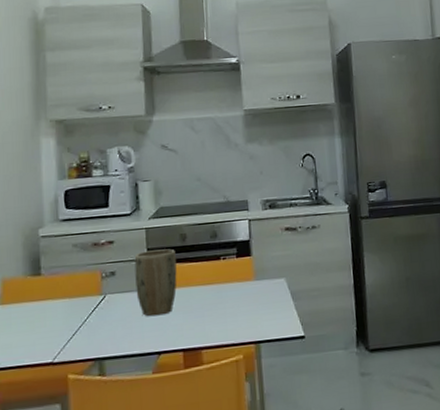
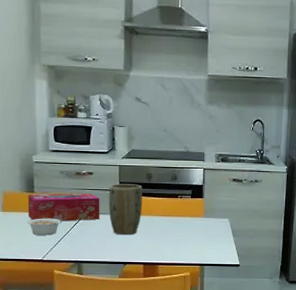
legume: none [32,302,83,331] -> present [27,217,67,235]
tissue box: none [33,267,125,311] -> present [27,193,100,221]

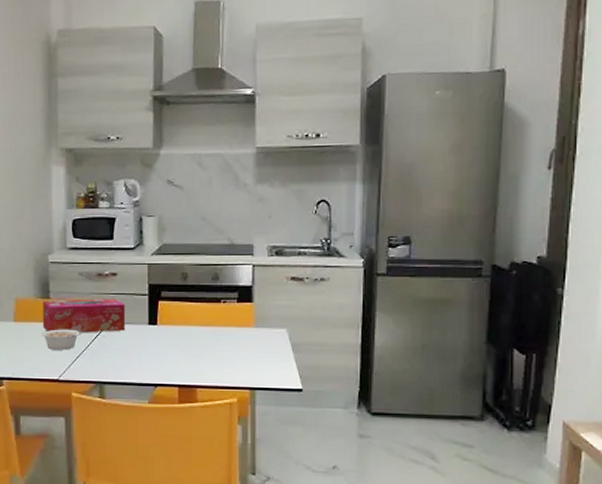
plant pot: present [109,184,142,235] -> none [136,286,176,350]

